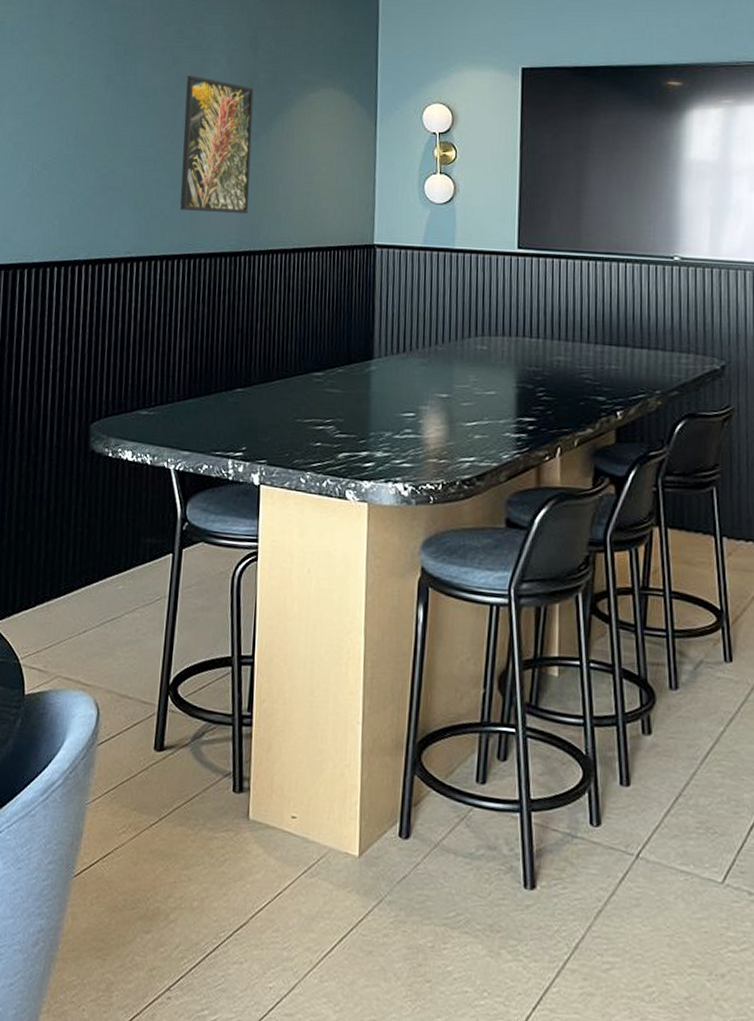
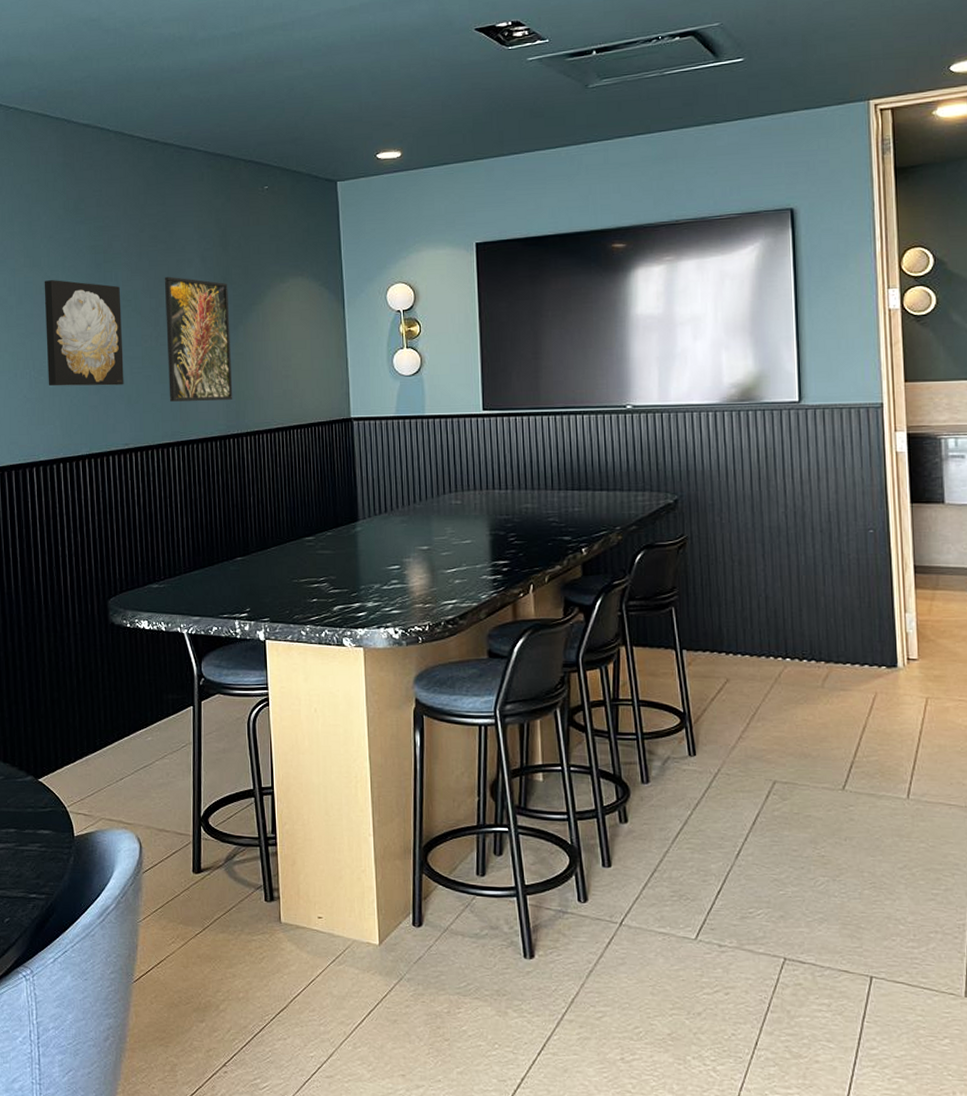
wall art: none [51,68,139,188] -> present [44,280,124,387]

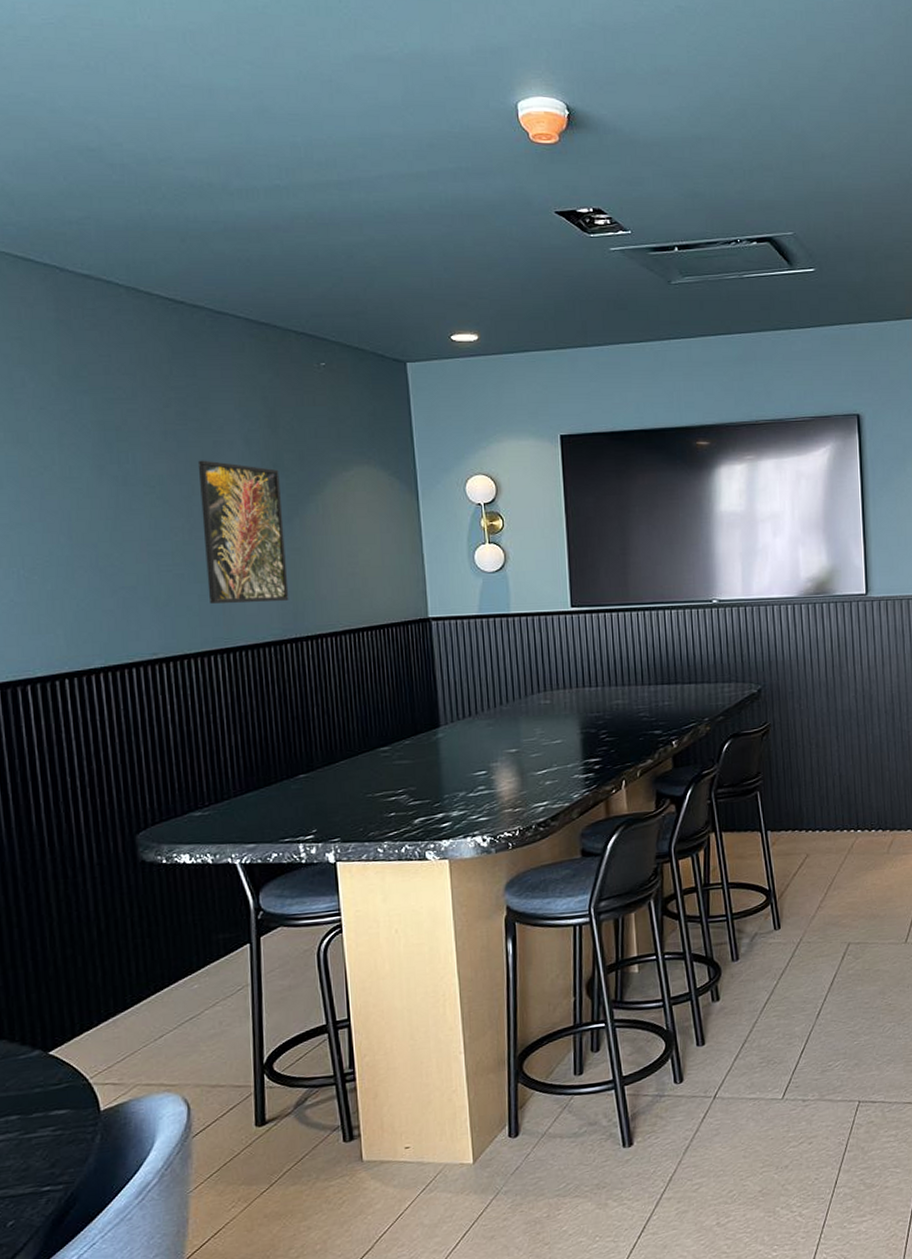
wall art: present [44,280,124,387] -> none [33,460,149,588]

